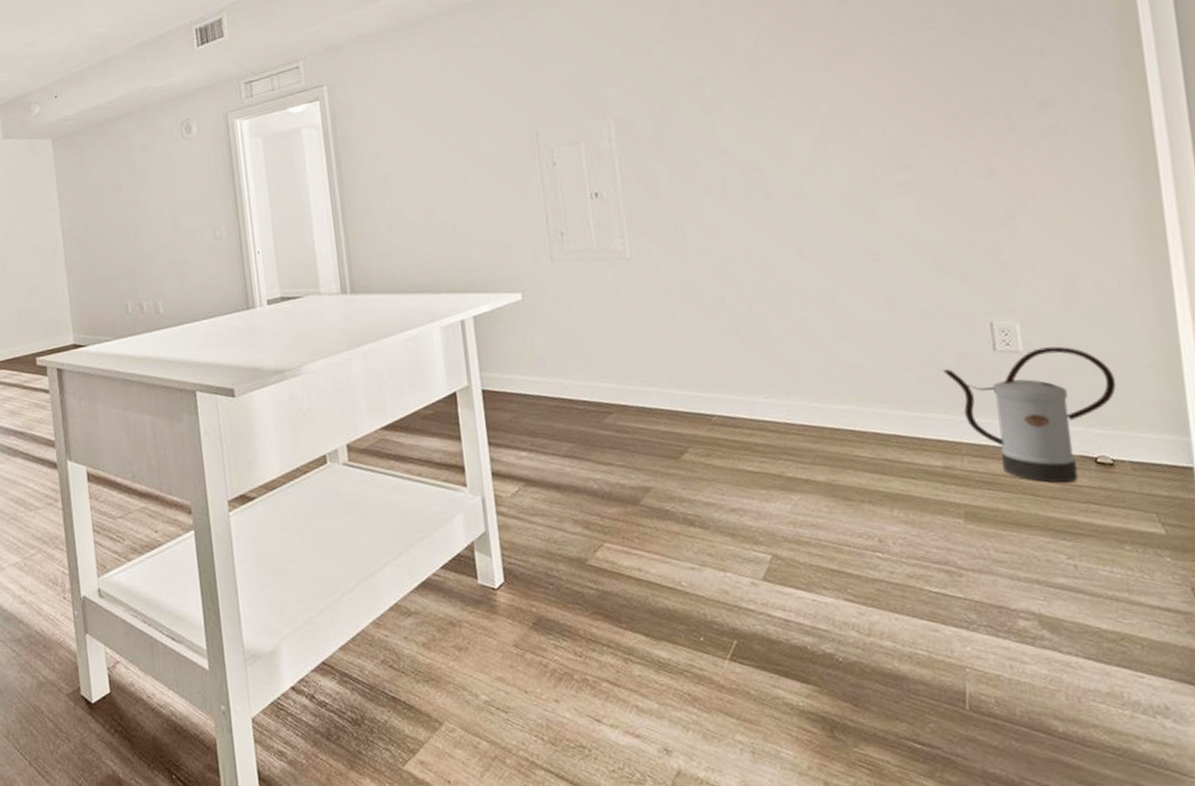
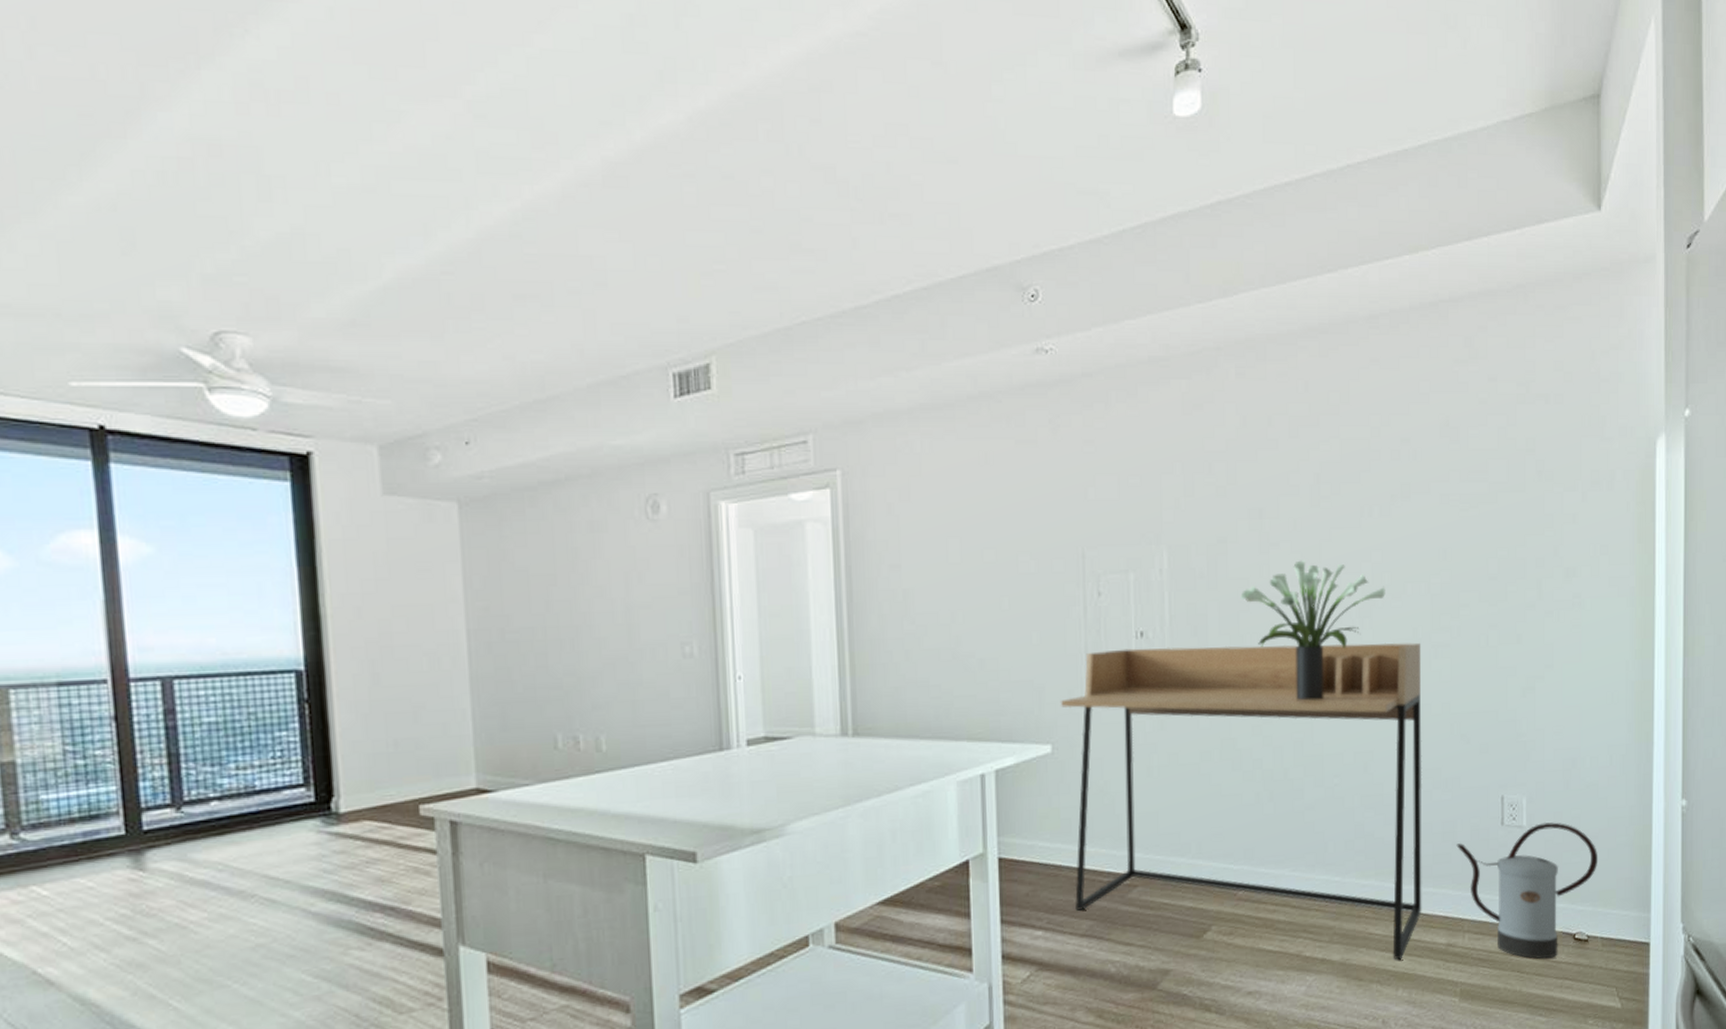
desk: none [526,182,912,482] -> present [1060,642,1423,960]
potted plant: none [688,117,838,243] -> present [1240,560,1386,701]

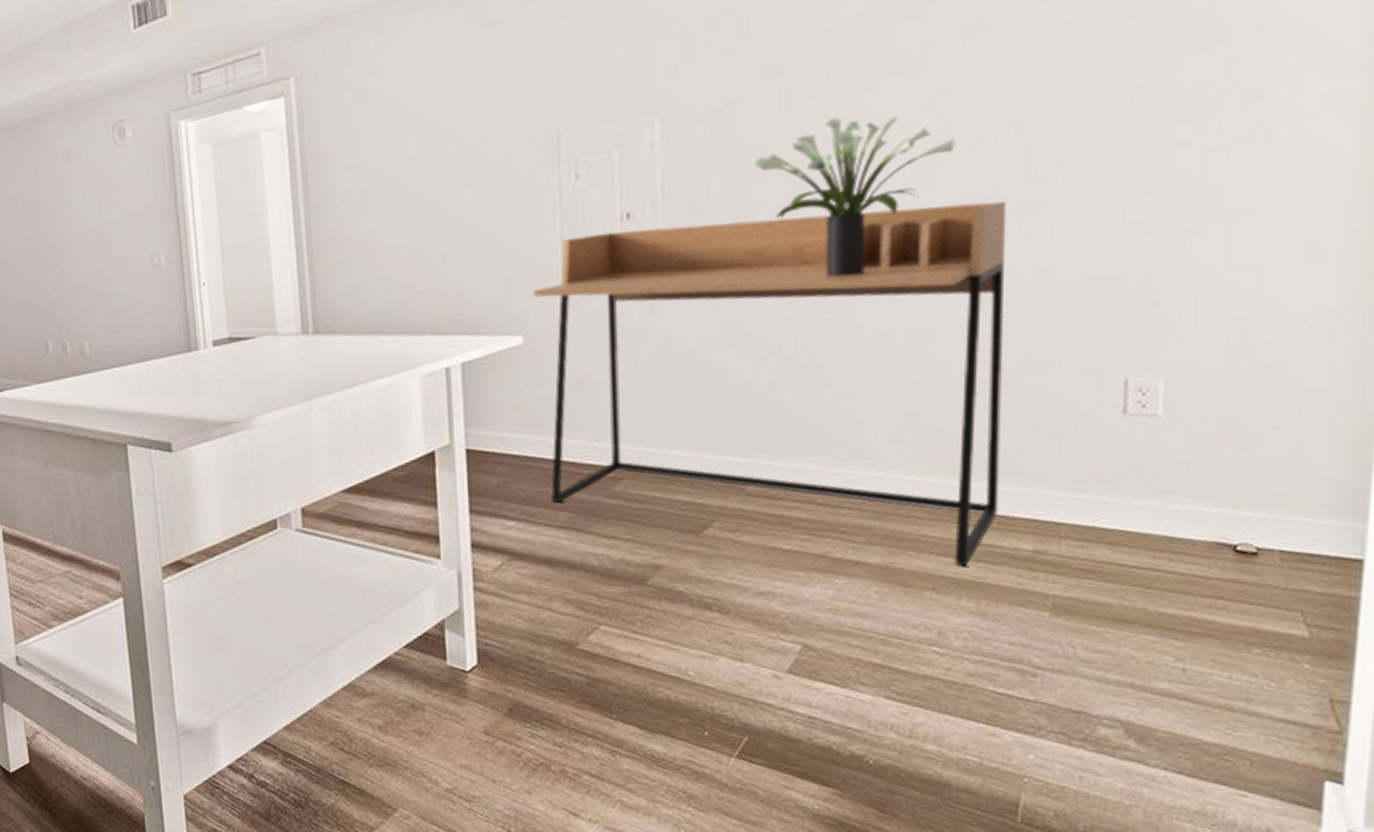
watering can: present [1456,822,1598,959] -> none [1052,410,1281,574]

